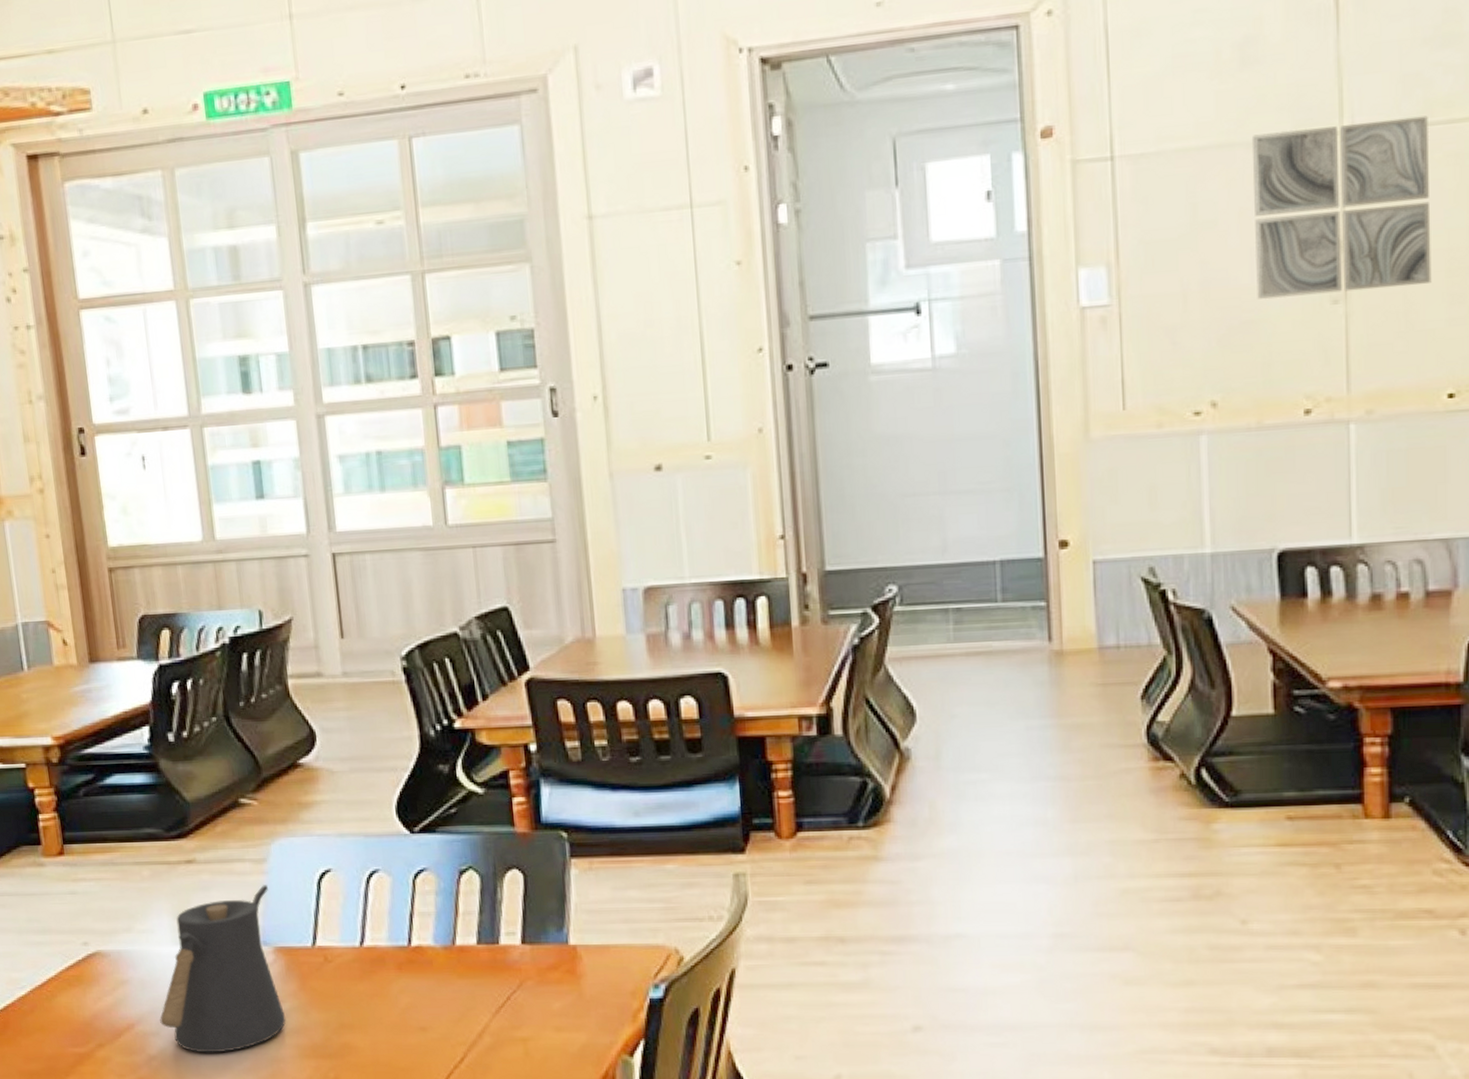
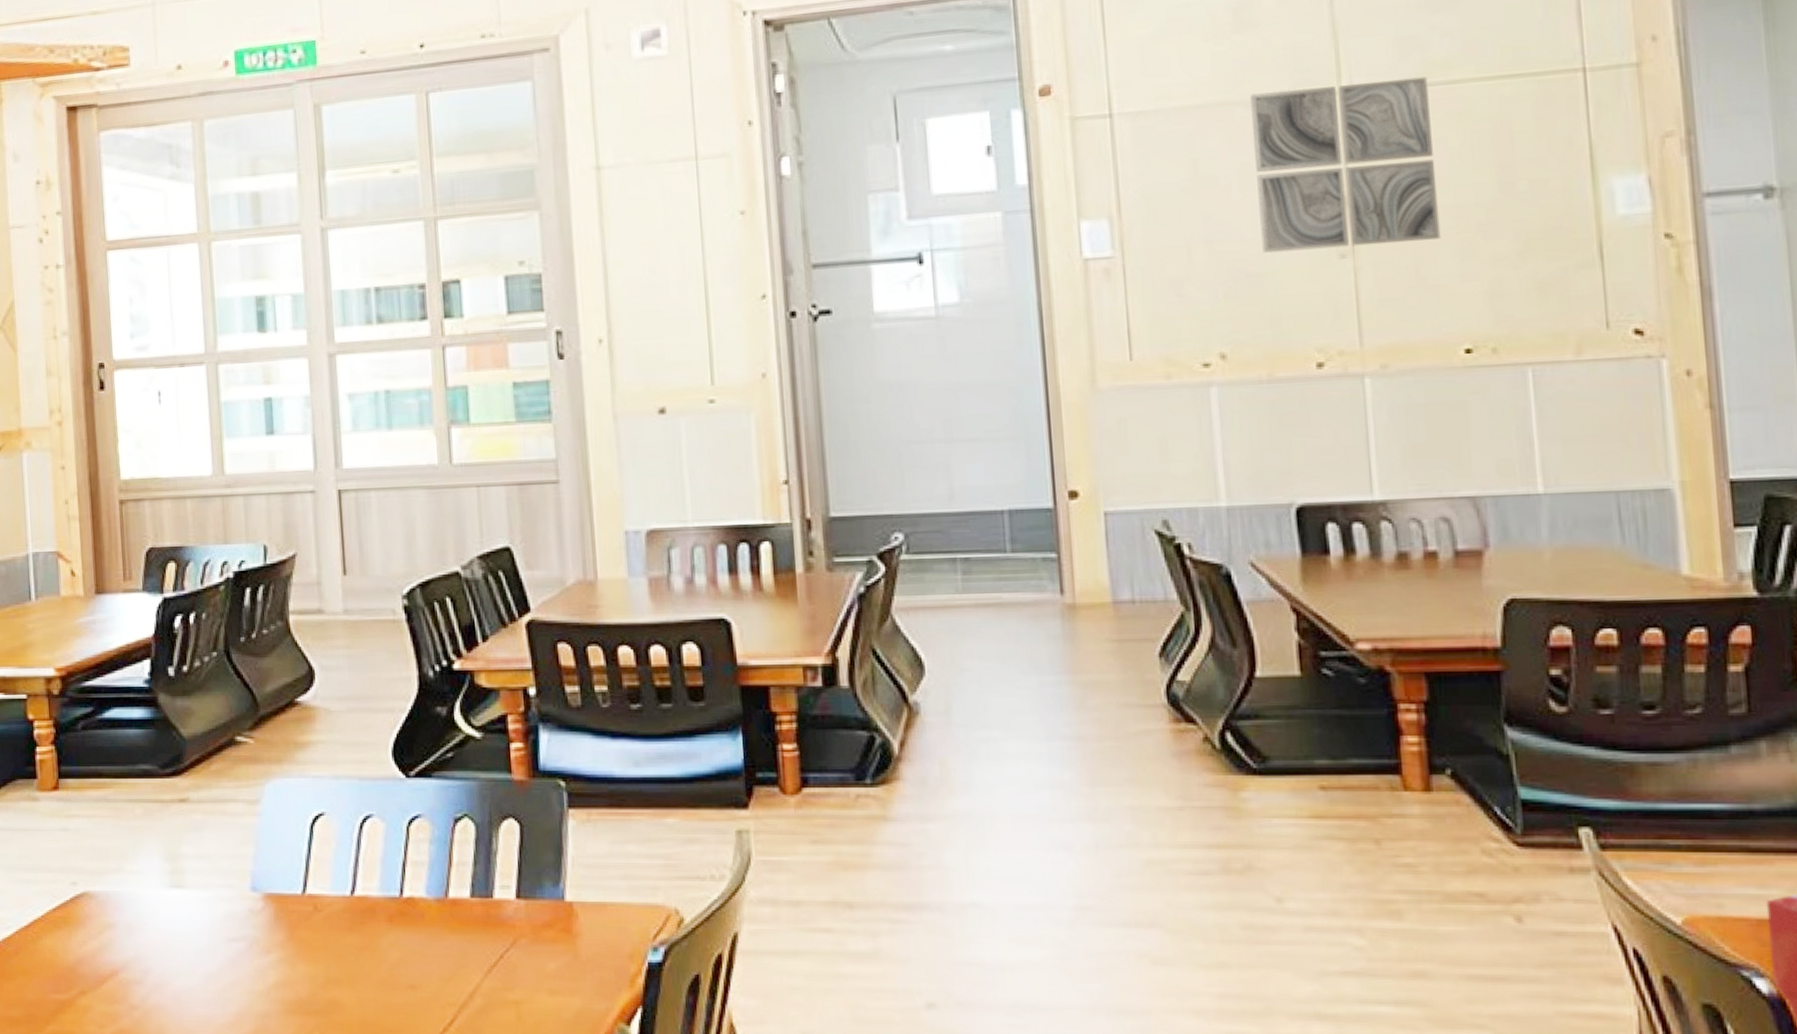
kettle: present [160,885,286,1053] -> none [144,827,273,1005]

